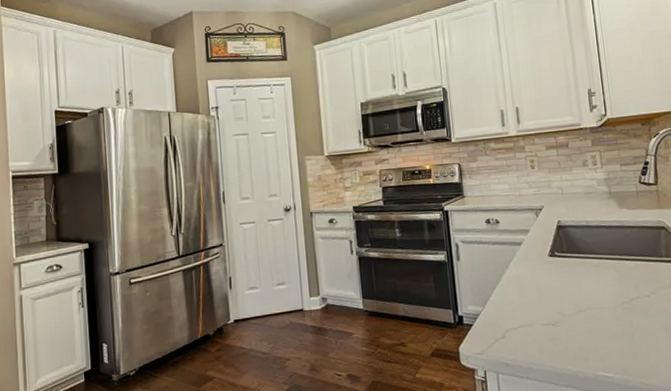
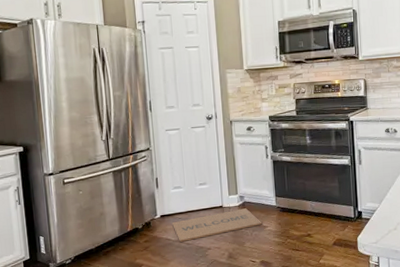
doormat: none [247,312,348,352] -> present [172,208,263,243]

